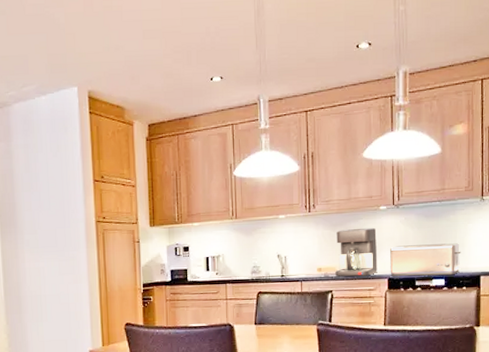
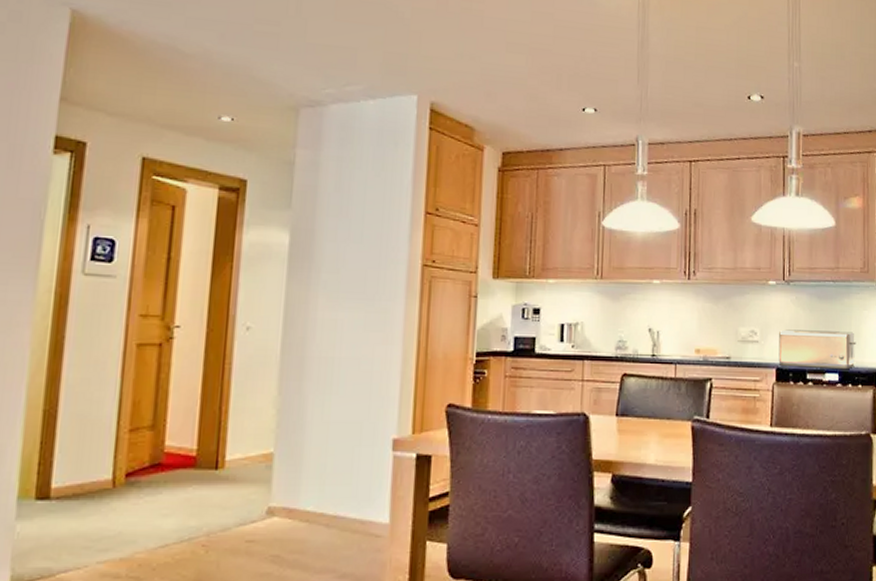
coffee maker: present [335,227,378,277] -> none [716,304,765,363]

